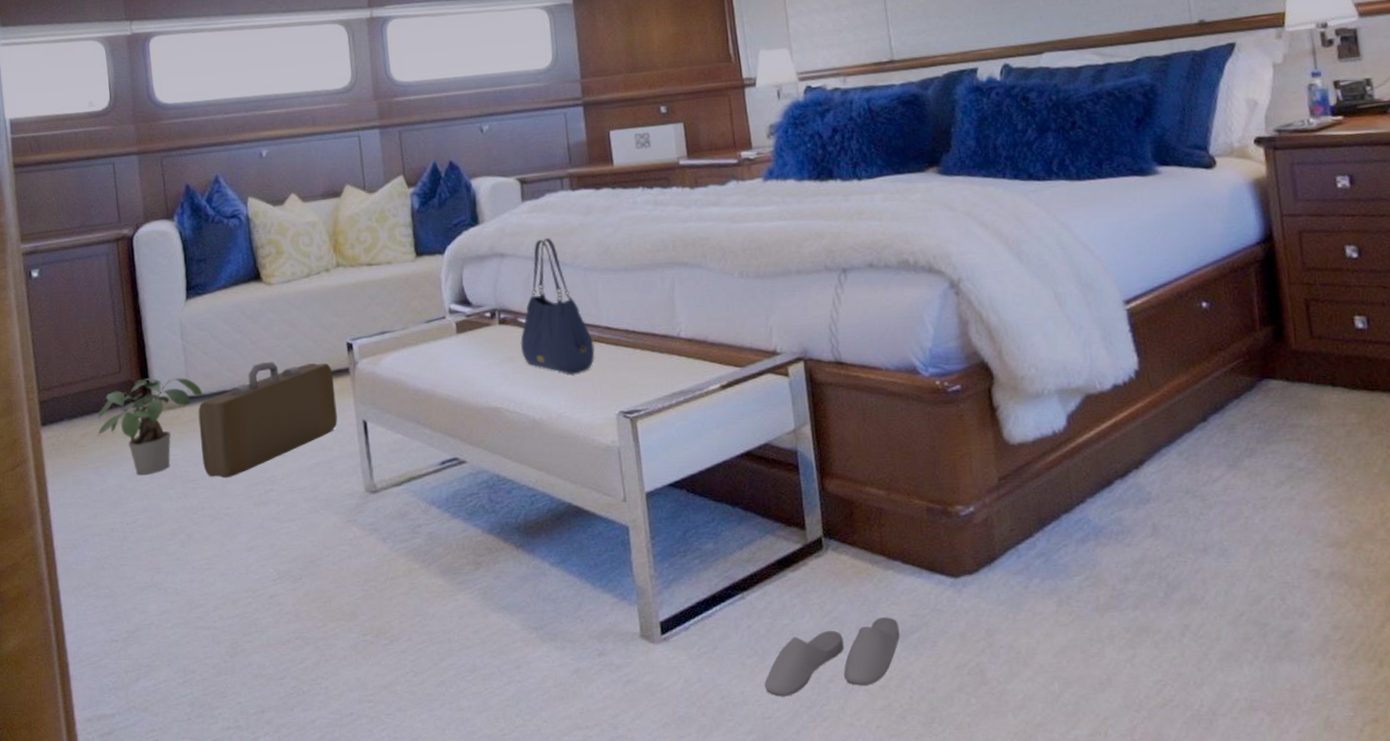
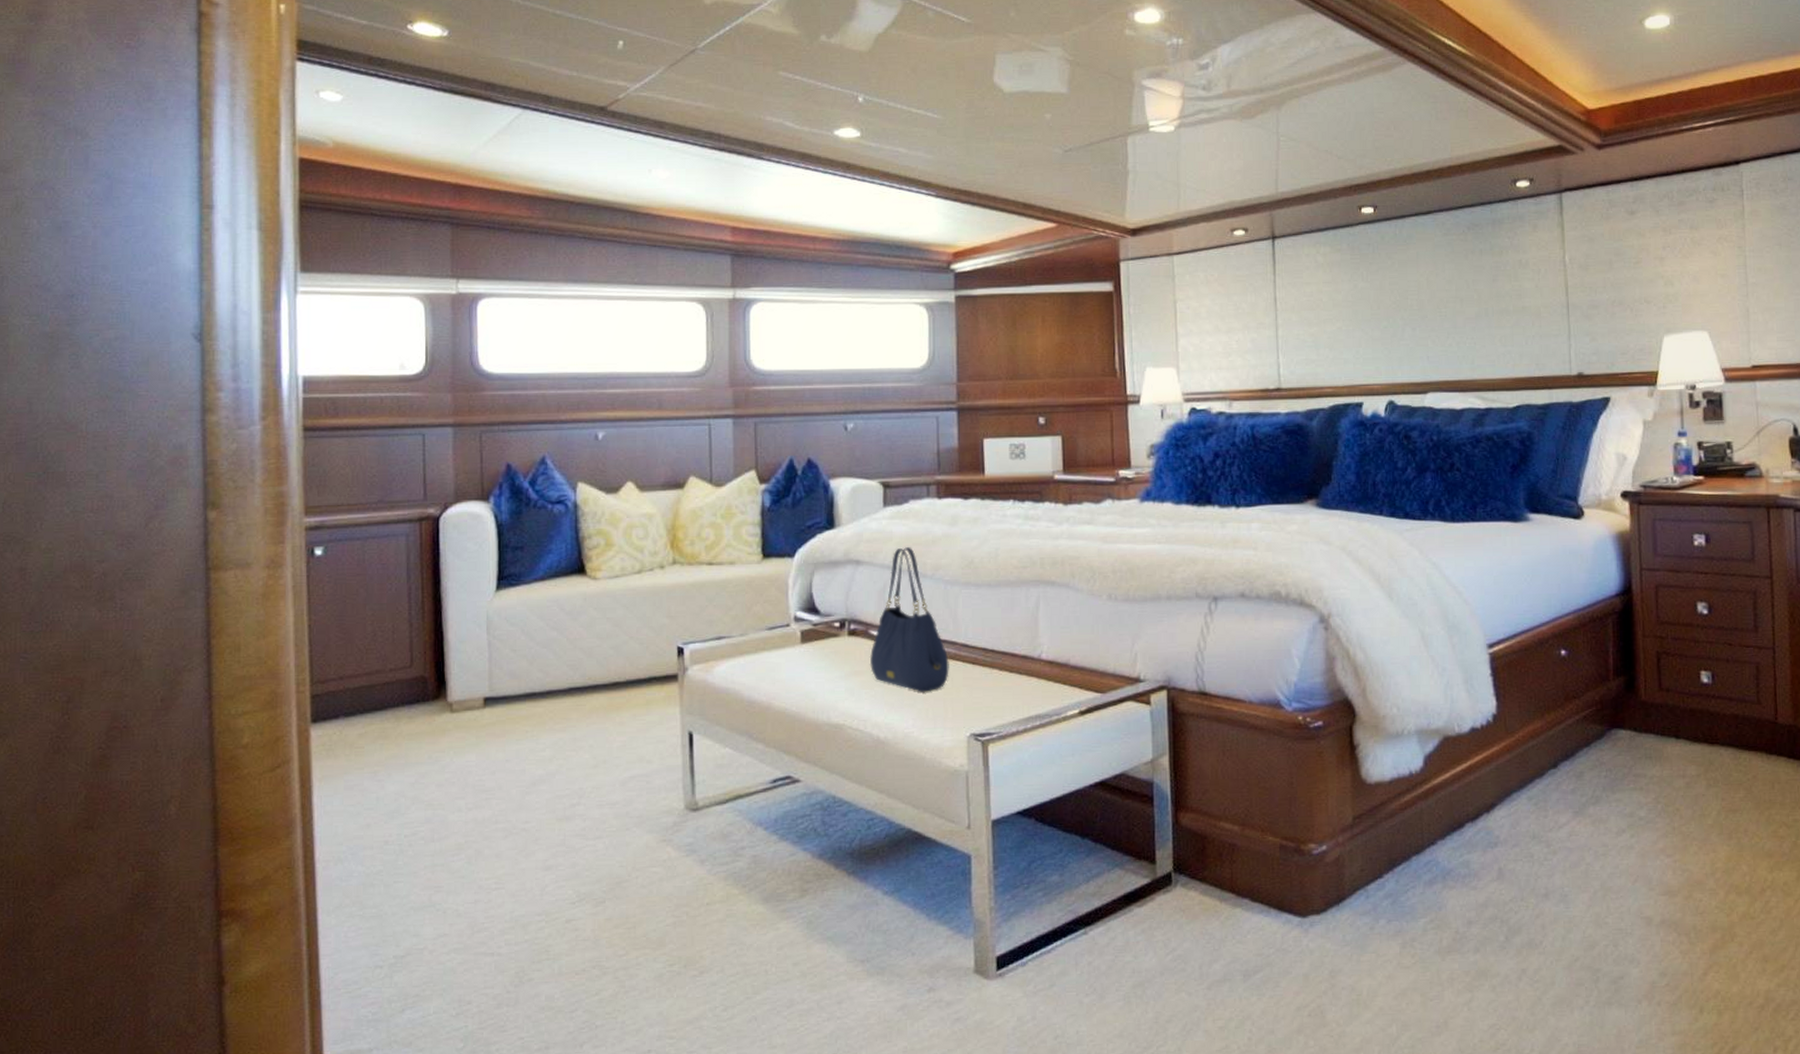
potted plant: present [98,378,203,475] -> none [378,675,507,782]
suitcase: present [198,362,338,477] -> none [499,664,660,788]
slippers: present [764,617,900,697] -> none [1100,956,1243,1037]

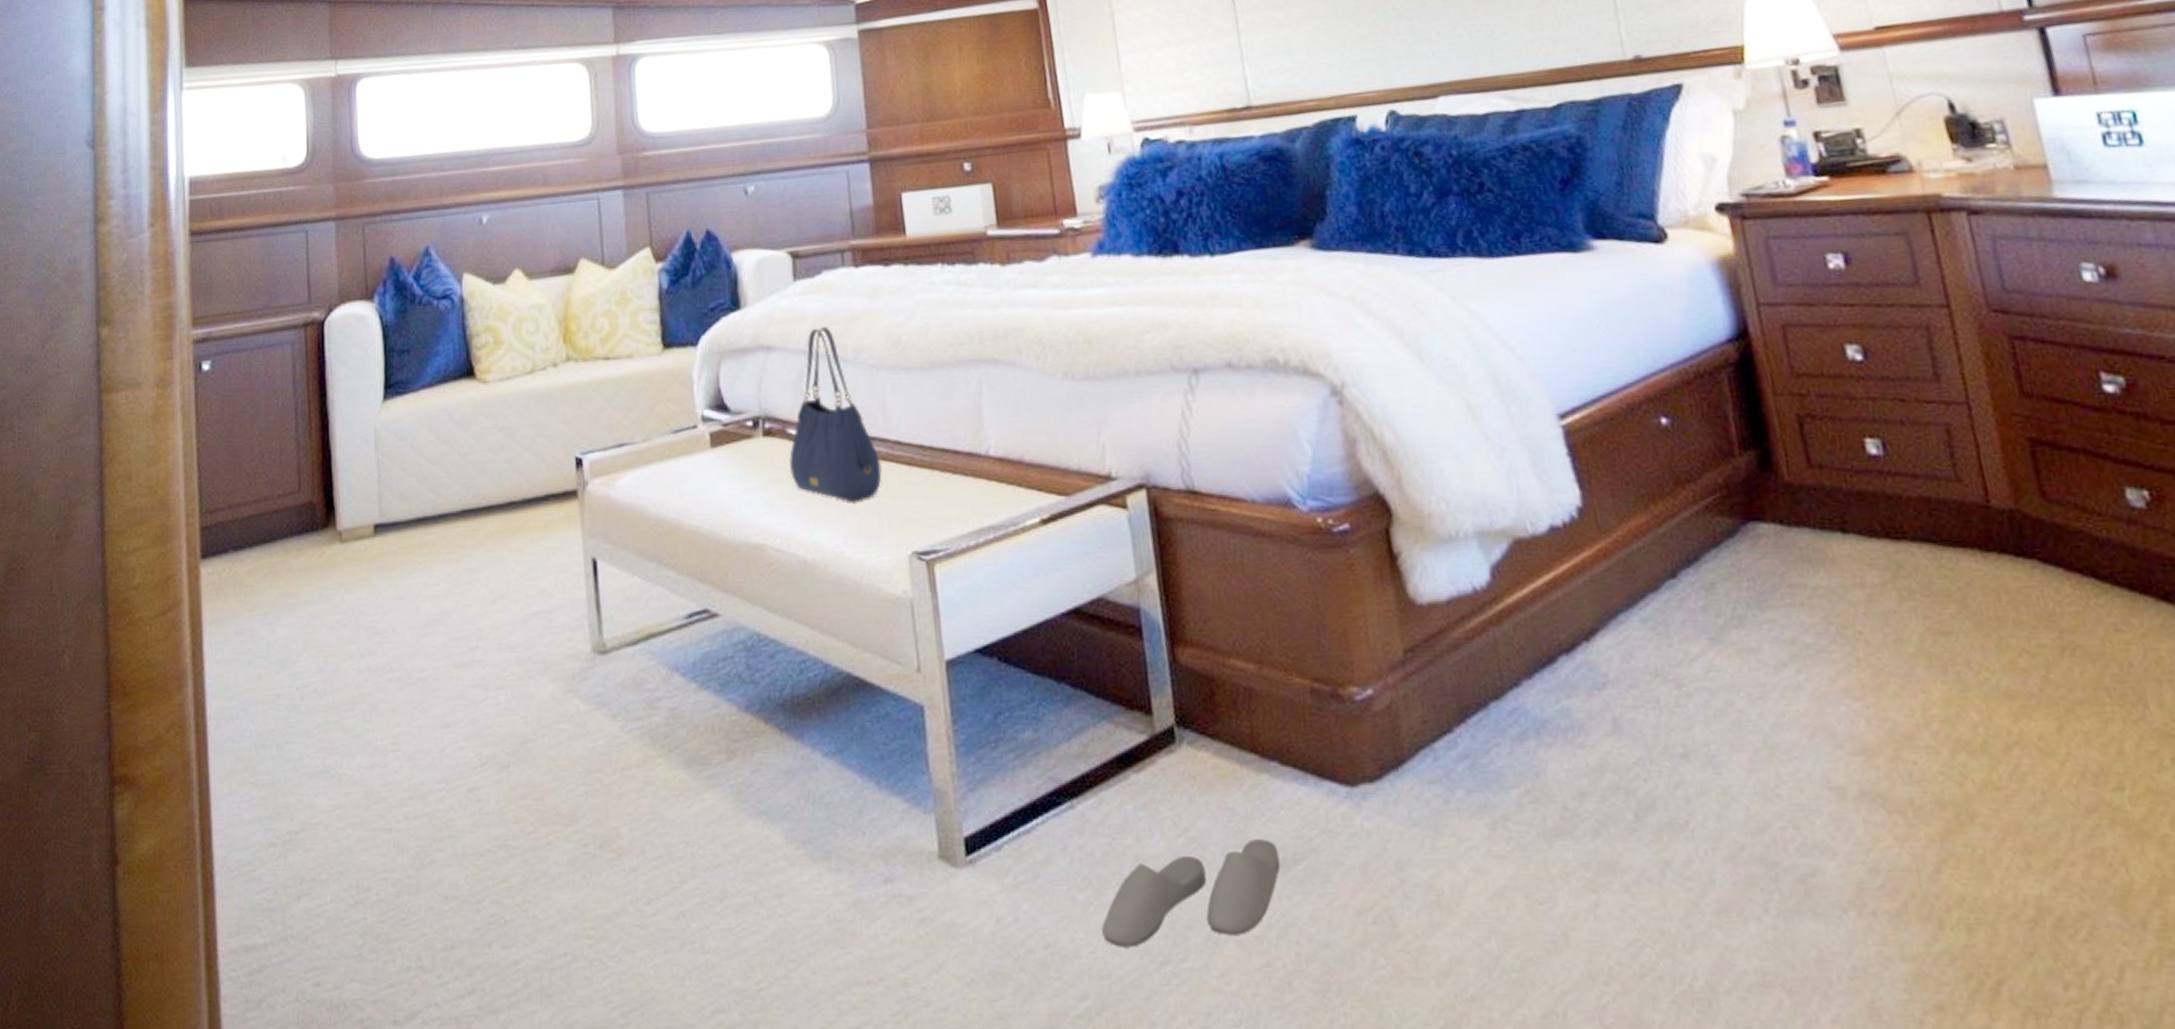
slippers: none [1100,956,1243,1037] -> present [1101,839,1280,948]

